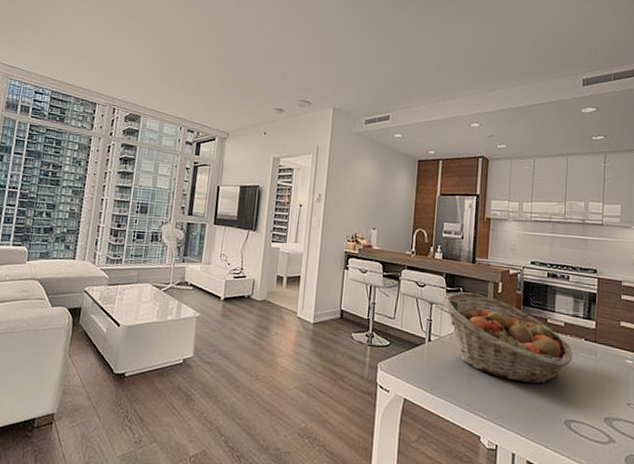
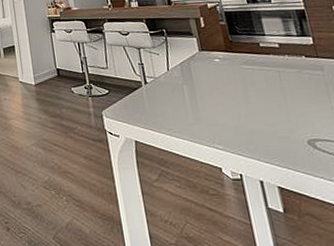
fruit basket: present [442,291,573,384] -> none [148,31,298,109]

